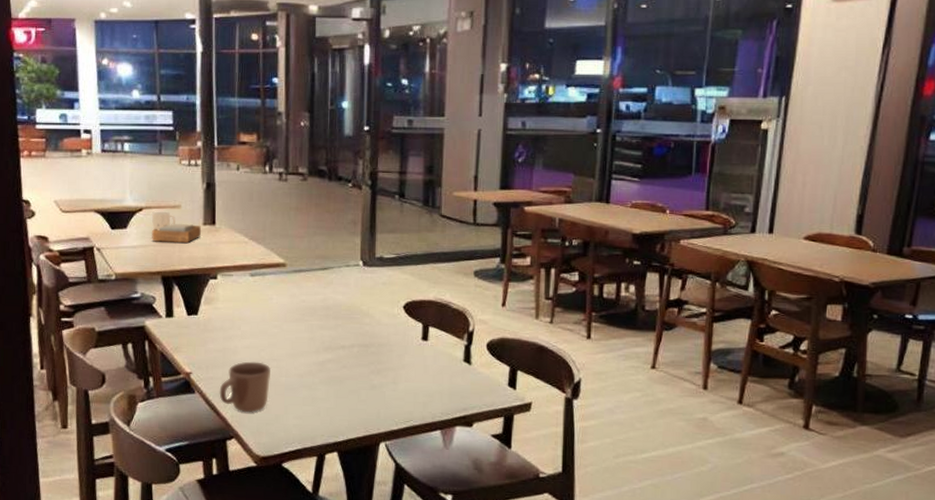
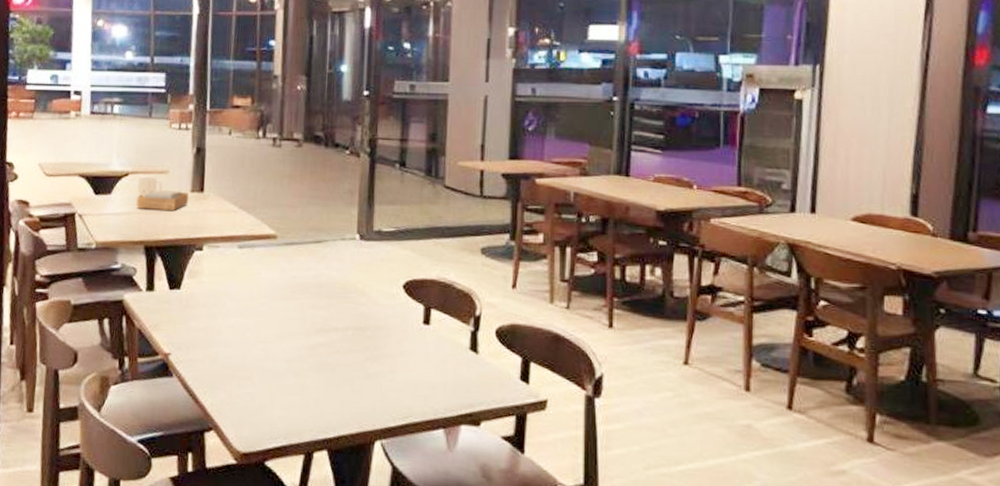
mug: present [219,361,272,413] -> none [199,342,257,401]

